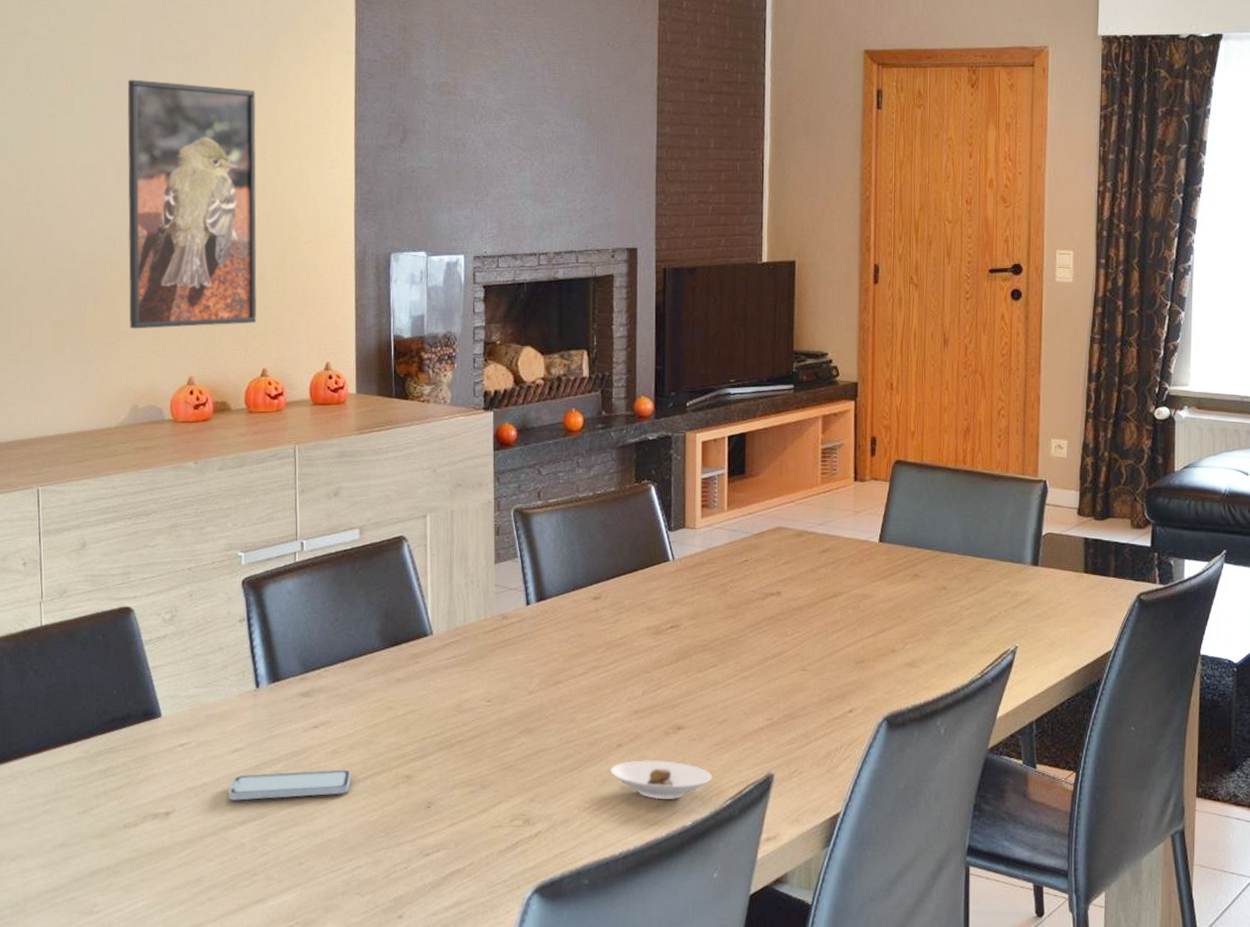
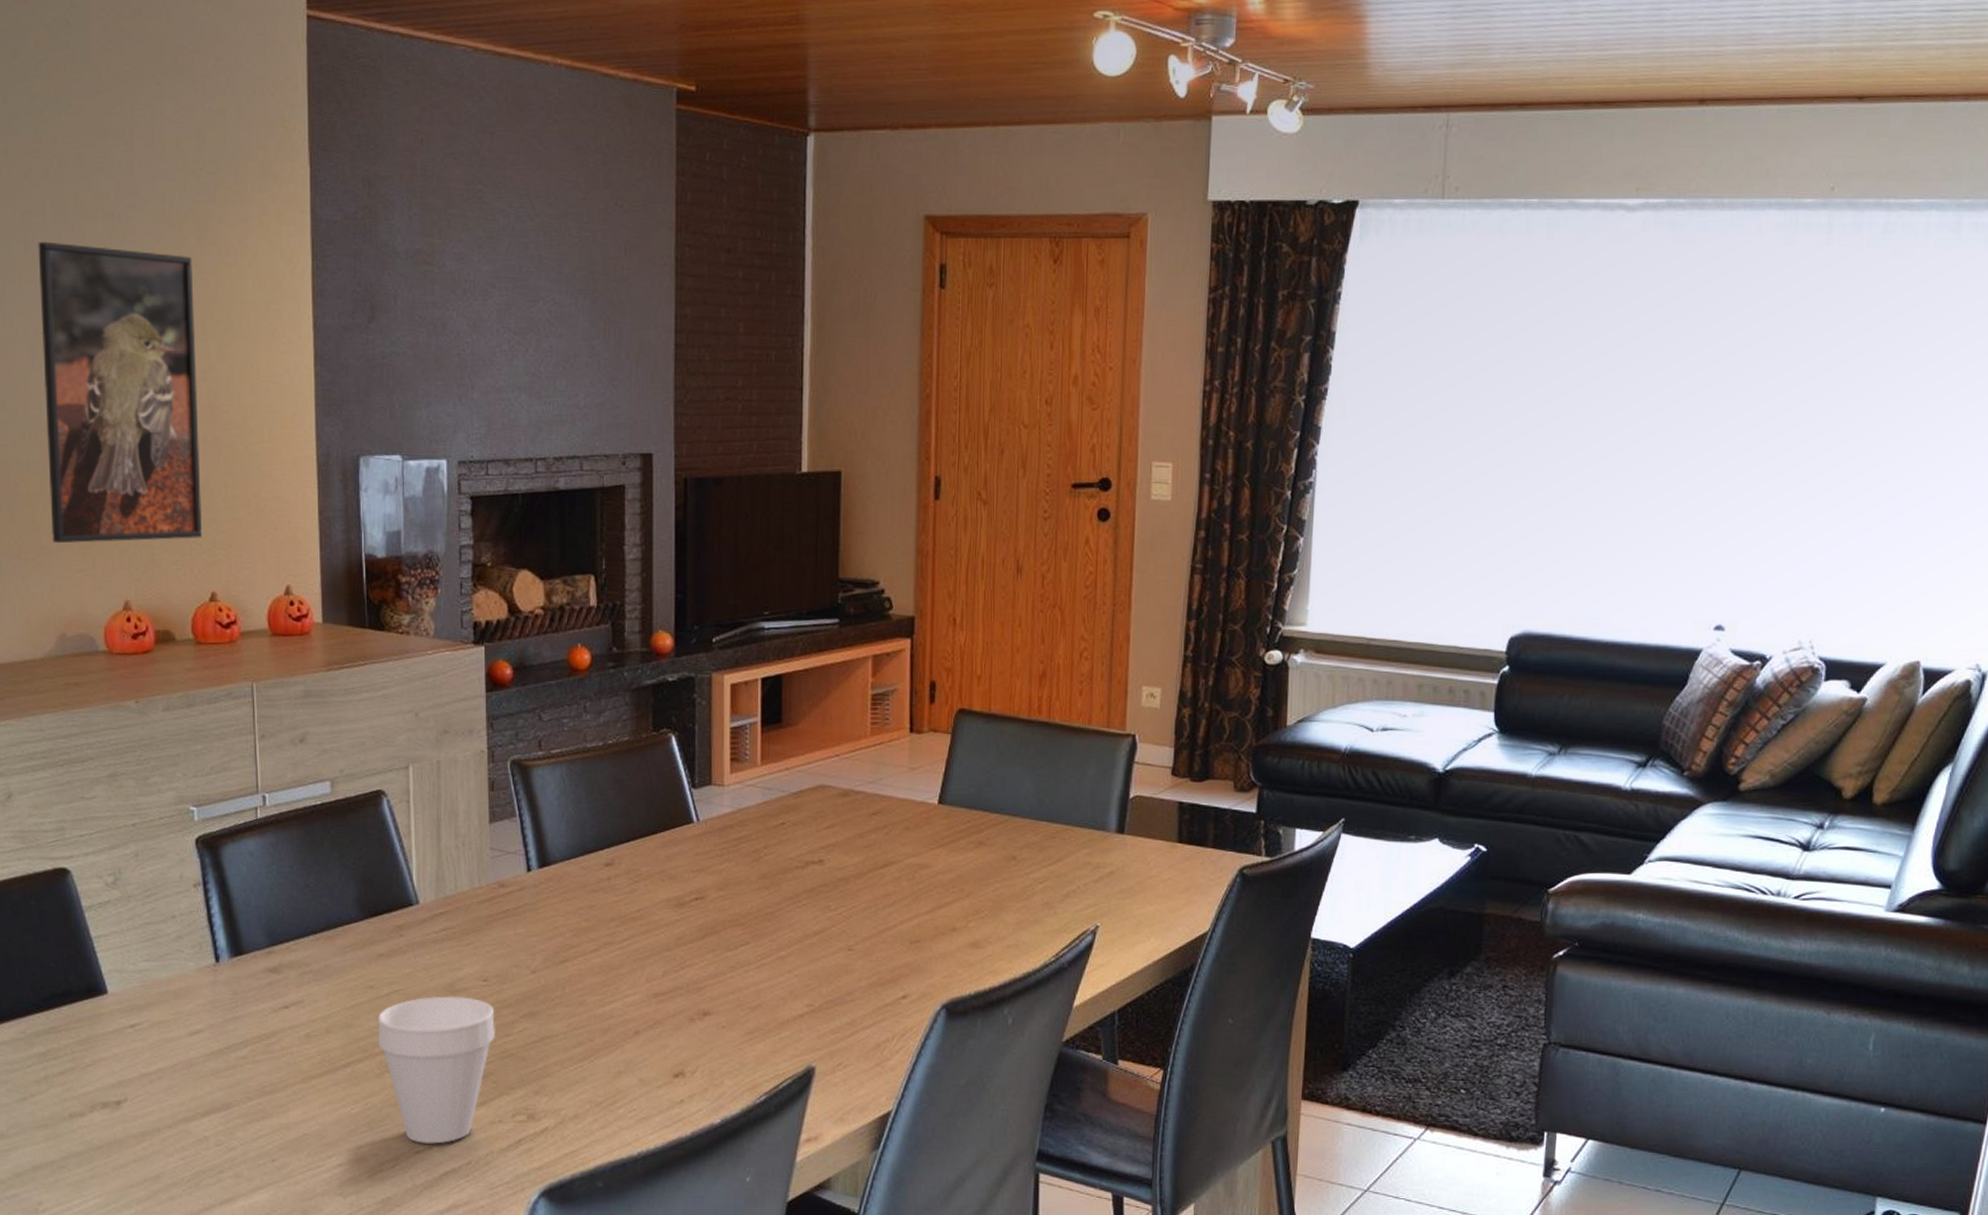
smartphone: present [227,769,352,801] -> none [187,1055,329,1089]
cup: none [394,715,498,847] -> present [377,996,496,1144]
saucer: present [611,760,712,800] -> none [627,1049,744,1094]

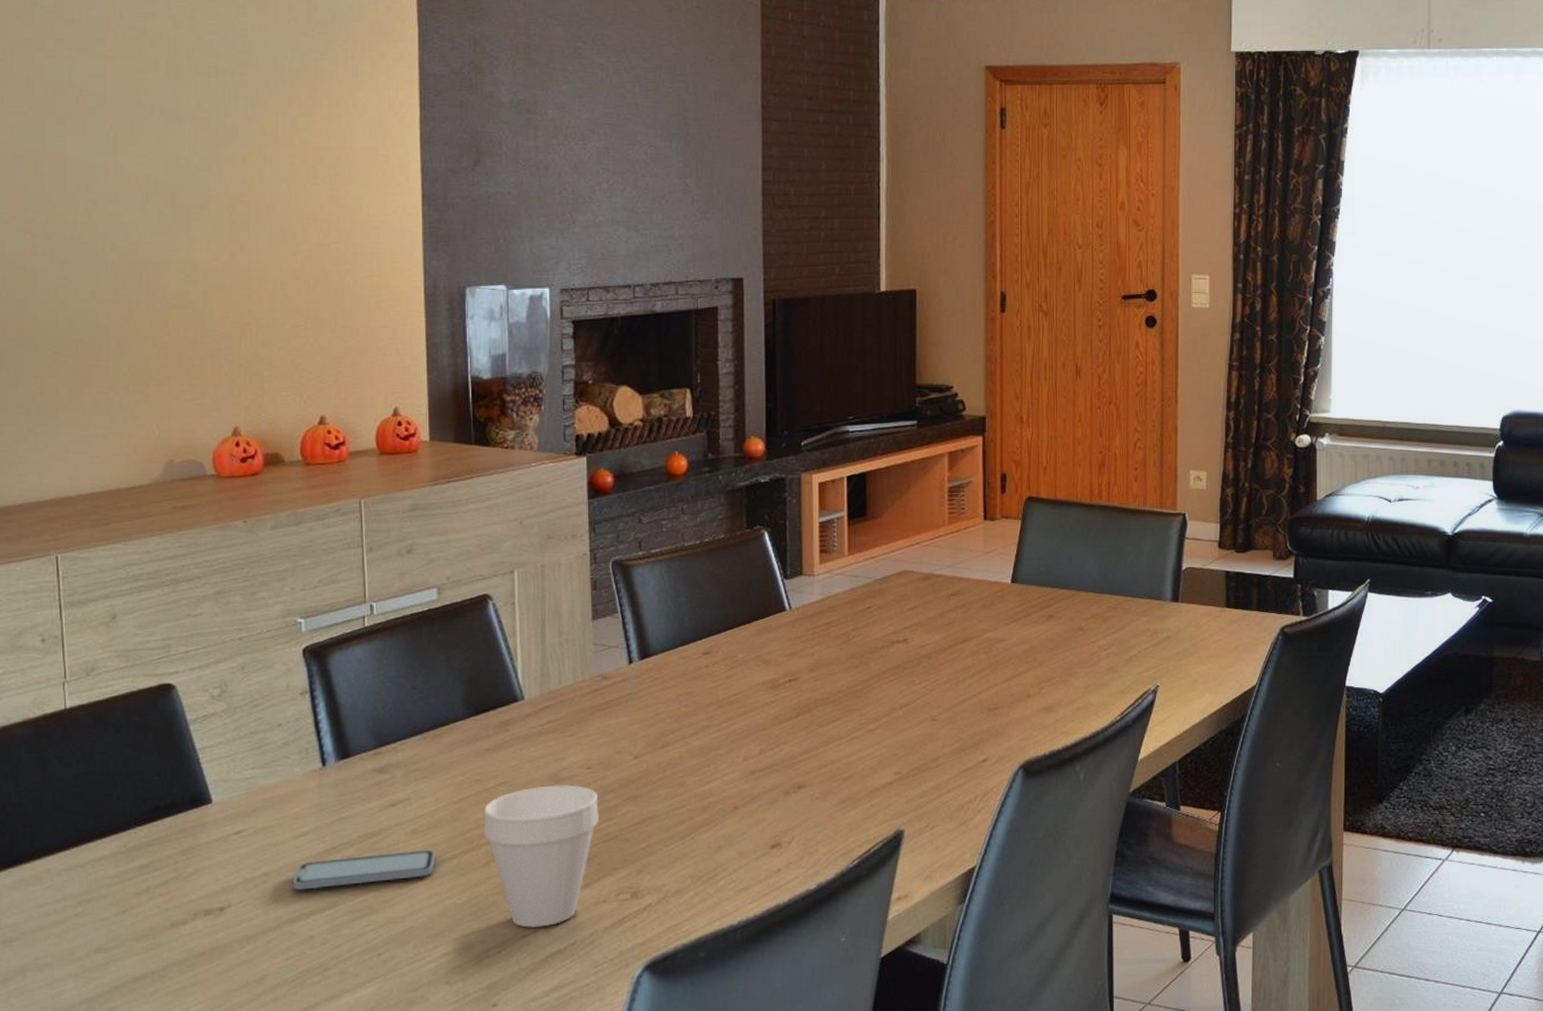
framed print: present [38,241,203,544] -> none [151,96,312,375]
smartphone: none [187,1055,329,1089] -> present [292,849,436,890]

